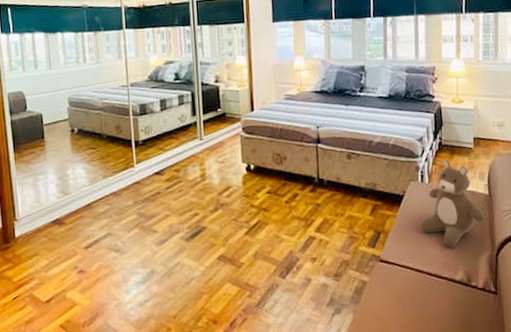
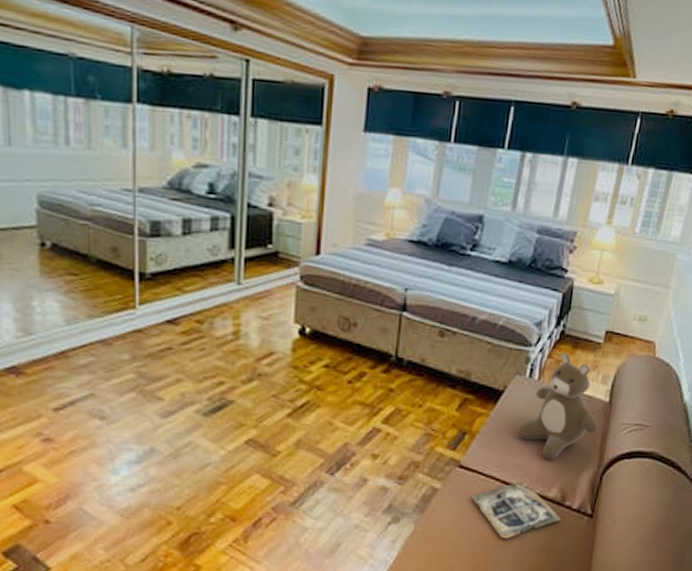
magazine: none [394,268,471,320] -> present [472,481,562,539]

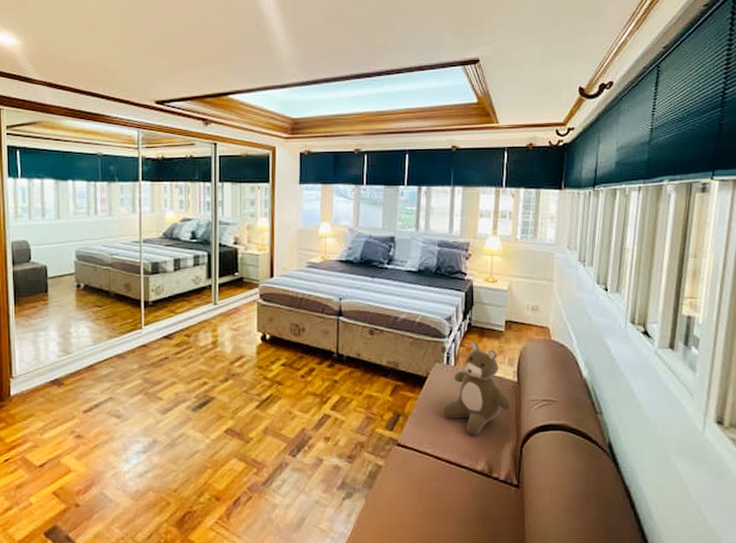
magazine: present [472,481,562,539] -> none [411,456,492,510]

